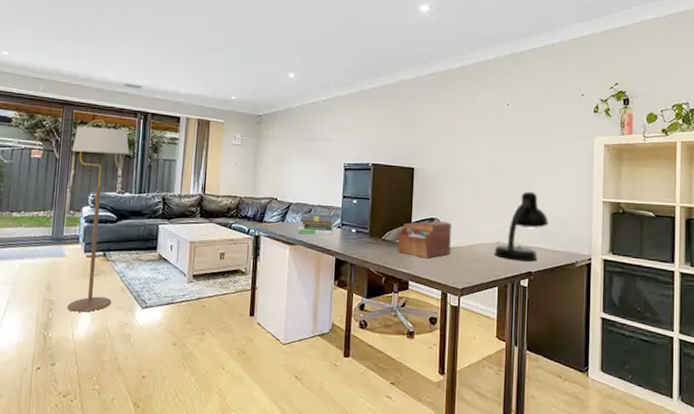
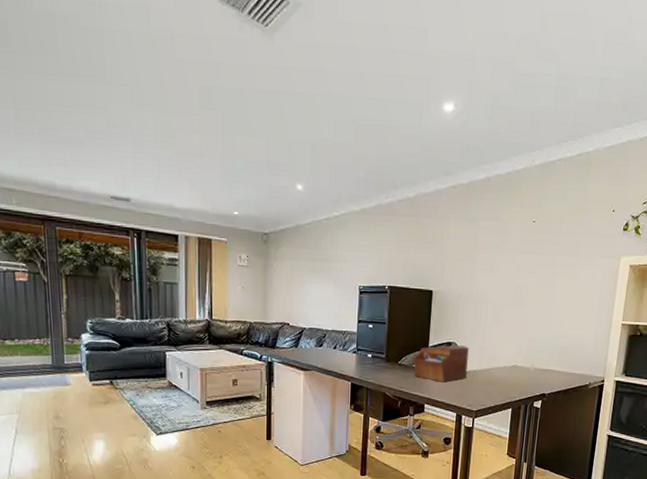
floor lamp: present [67,119,129,312] -> none [60,238,125,439]
books: present [298,212,334,236] -> none [312,337,349,361]
desk lamp: present [494,191,549,262] -> none [510,314,566,384]

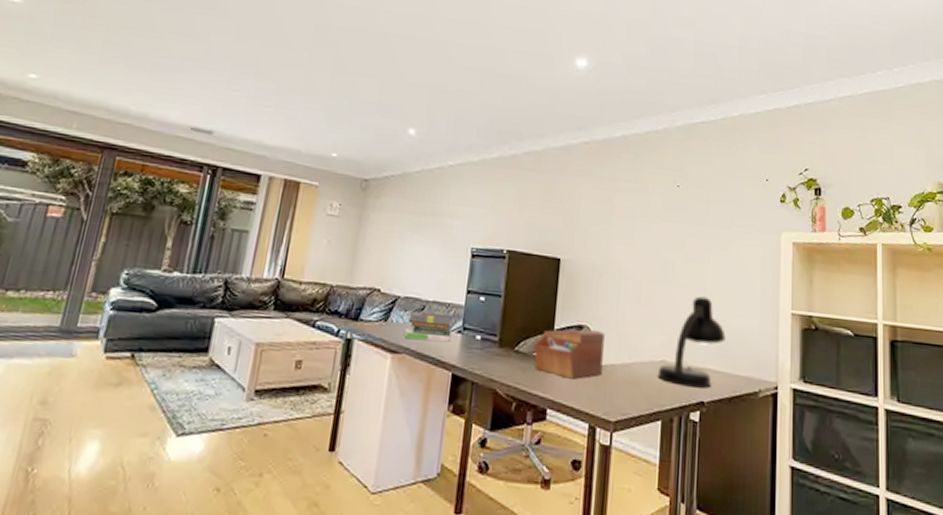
books: none [312,337,349,361] -> present [405,310,454,343]
desk lamp: none [510,314,566,384] -> present [657,296,726,389]

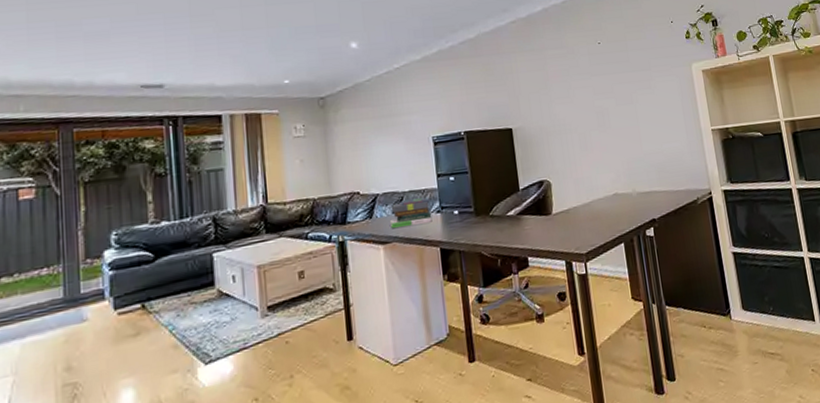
sewing box: present [533,329,605,380] -> none [505,181,567,228]
desk lamp: present [657,296,726,389] -> none [613,132,663,211]

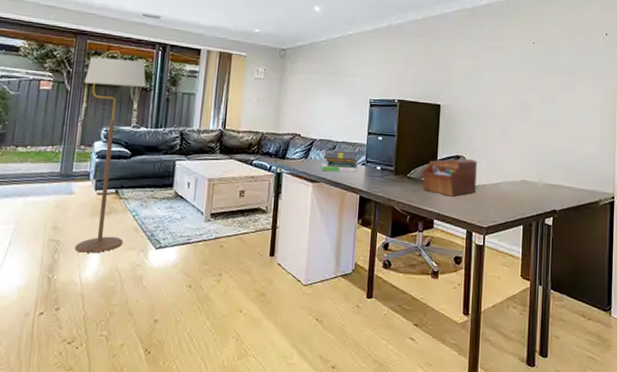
floor lamp: none [77,135,162,392] -> present [75,50,146,253]
sewing box: none [505,181,567,228] -> present [421,159,477,197]

